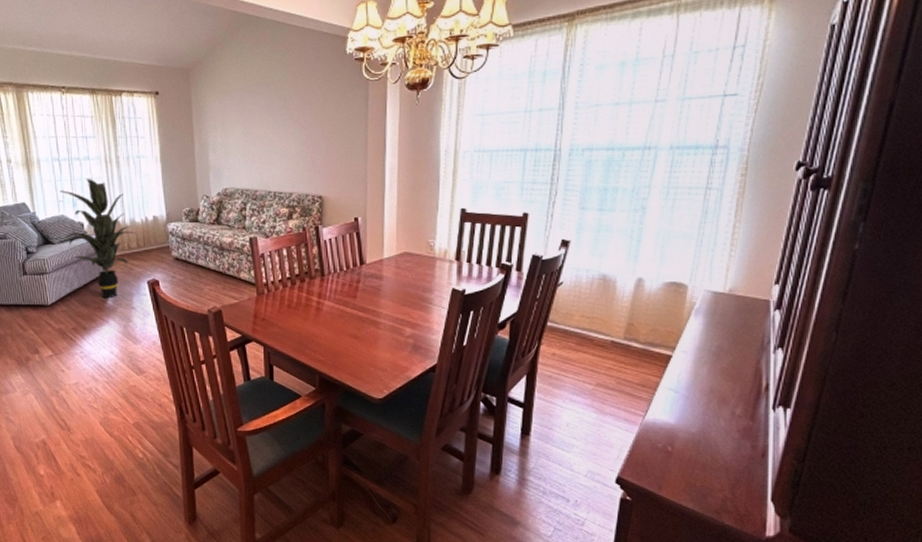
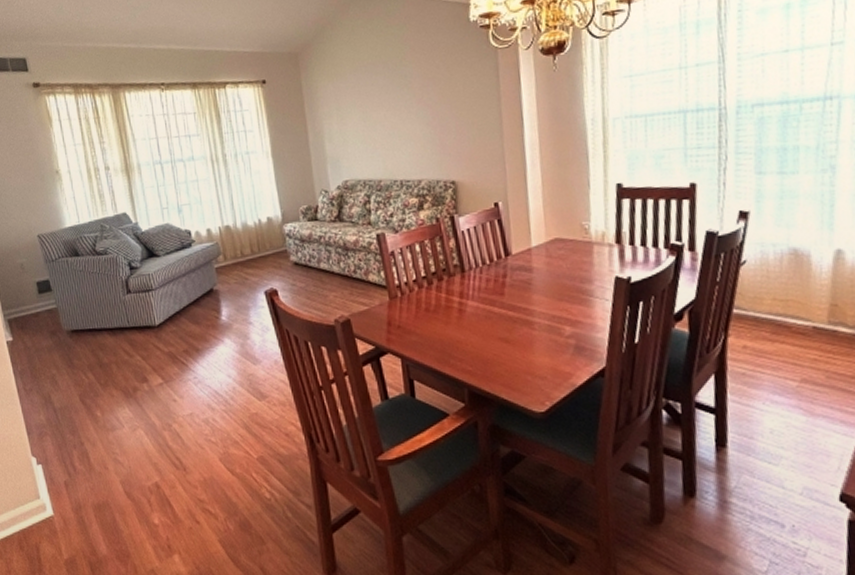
indoor plant: present [60,179,136,298] -> none [163,181,249,314]

